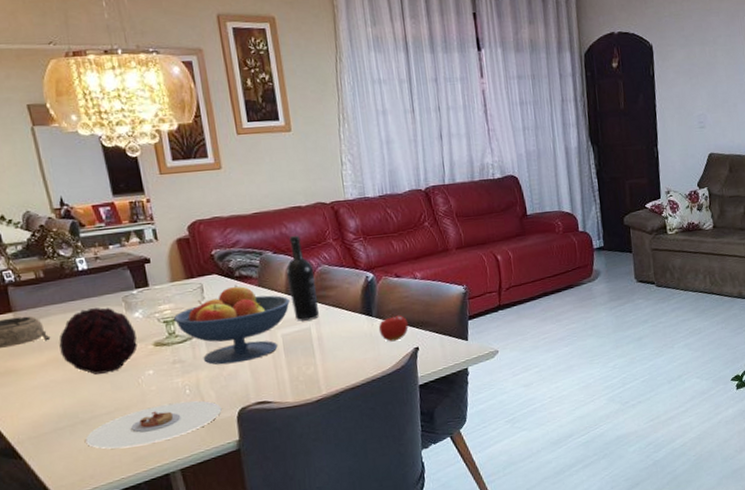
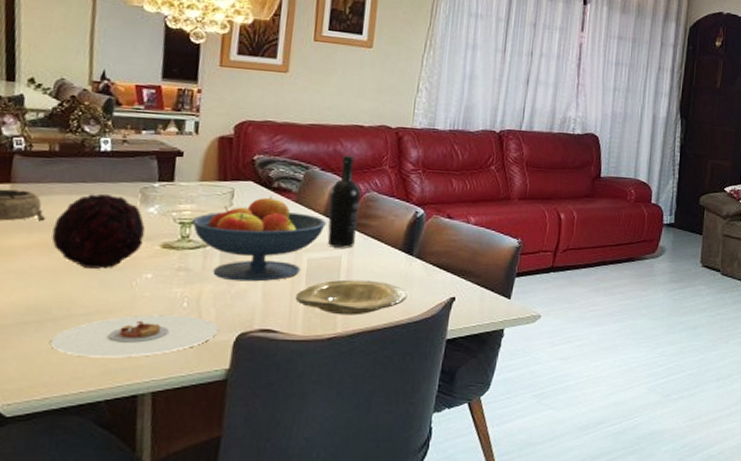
plate: none [279,344,377,379] -> present [295,279,408,315]
fruit: present [378,314,409,342] -> none [416,256,450,287]

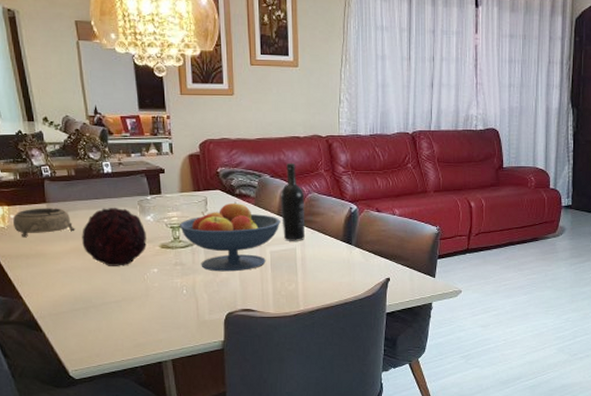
plate: present [50,314,219,358] -> none [95,300,212,334]
plate: present [295,279,408,315] -> none [265,267,351,296]

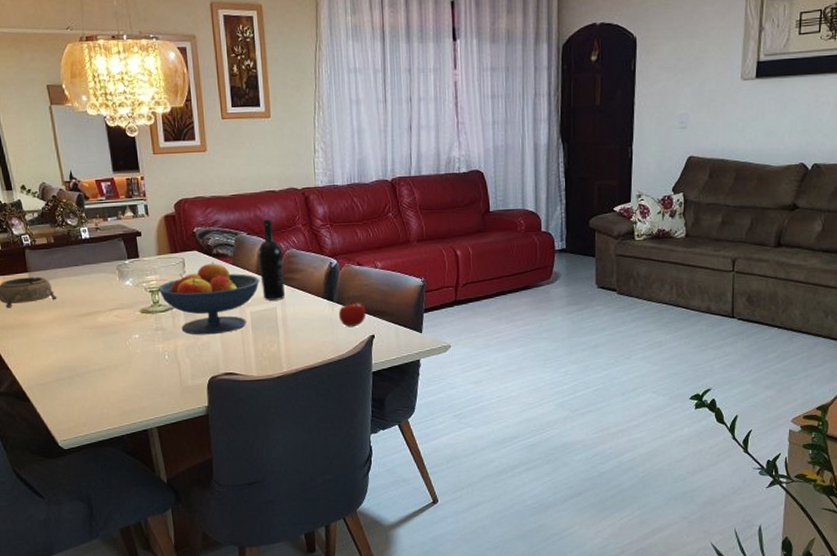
decorative orb: present [82,207,147,266] -> none [63,273,127,334]
fruit: none [356,245,383,270] -> present [338,301,366,328]

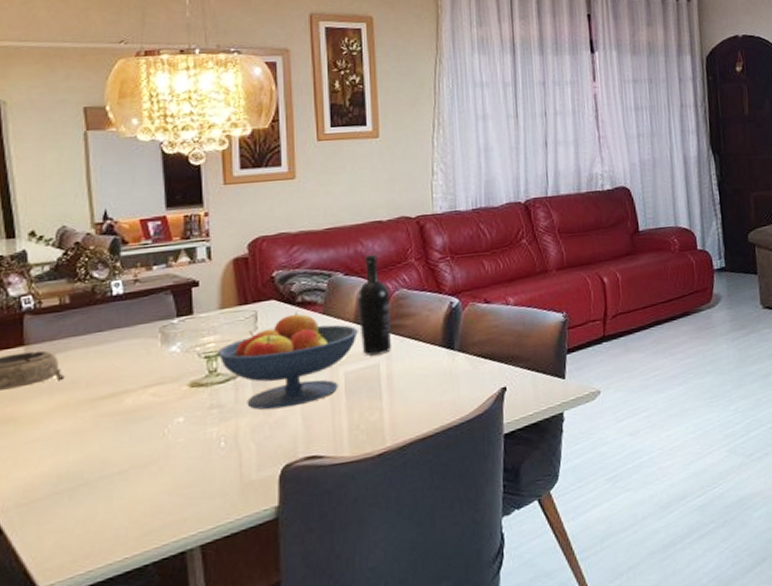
fruit: present [338,301,366,328] -> none [460,347,496,381]

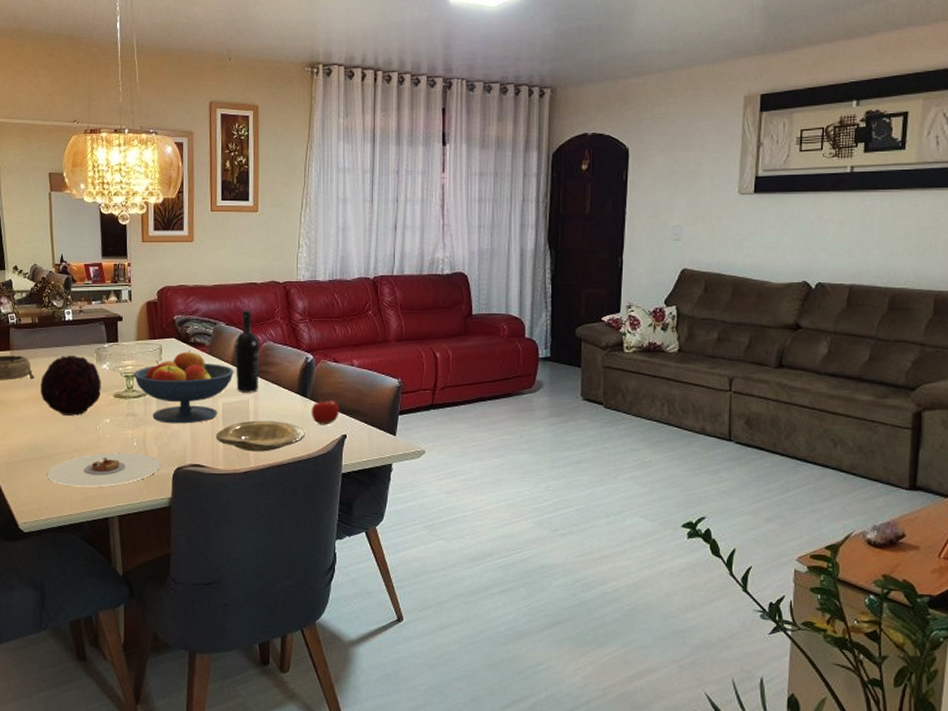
decorative orb: none [74,339,169,423] -> present [40,355,101,416]
plate: none [87,455,262,519] -> present [47,452,161,487]
plate: none [337,383,455,428] -> present [216,420,305,452]
fruit: none [460,347,496,381] -> present [311,398,339,426]

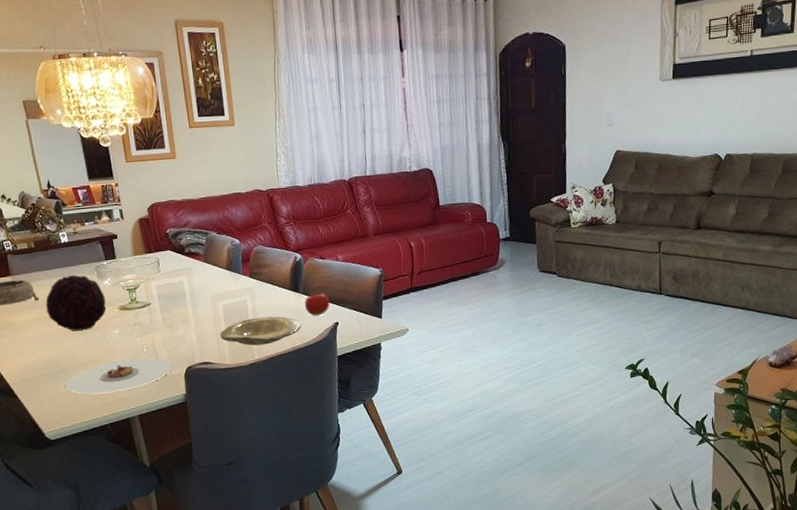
fruit bowl: present [133,350,234,424] -> none [135,260,230,329]
wine bottle: present [235,310,259,393] -> none [228,218,254,294]

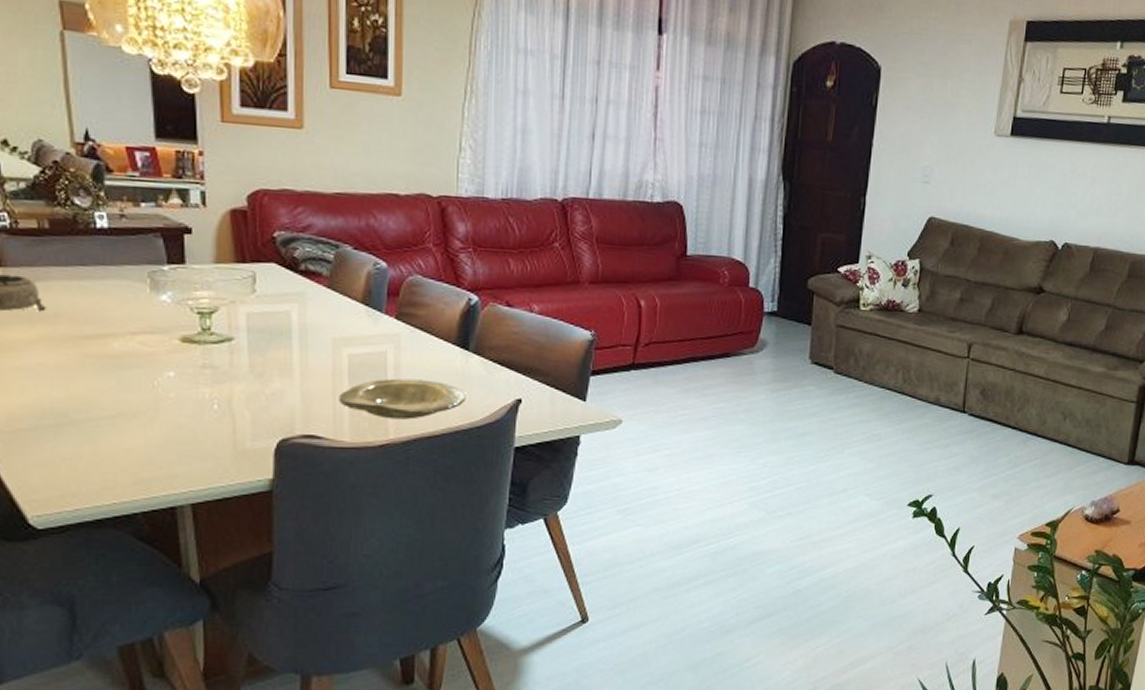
decorative orb: present [46,274,106,331] -> none [57,278,159,366]
plate: present [65,358,172,395] -> none [73,418,256,466]
fruit: present [304,291,330,316] -> none [474,352,513,387]

